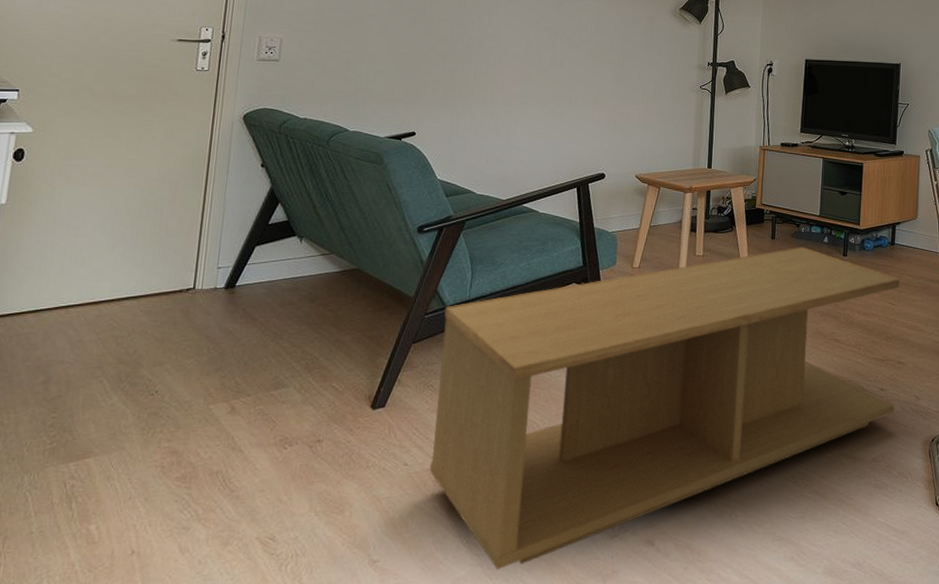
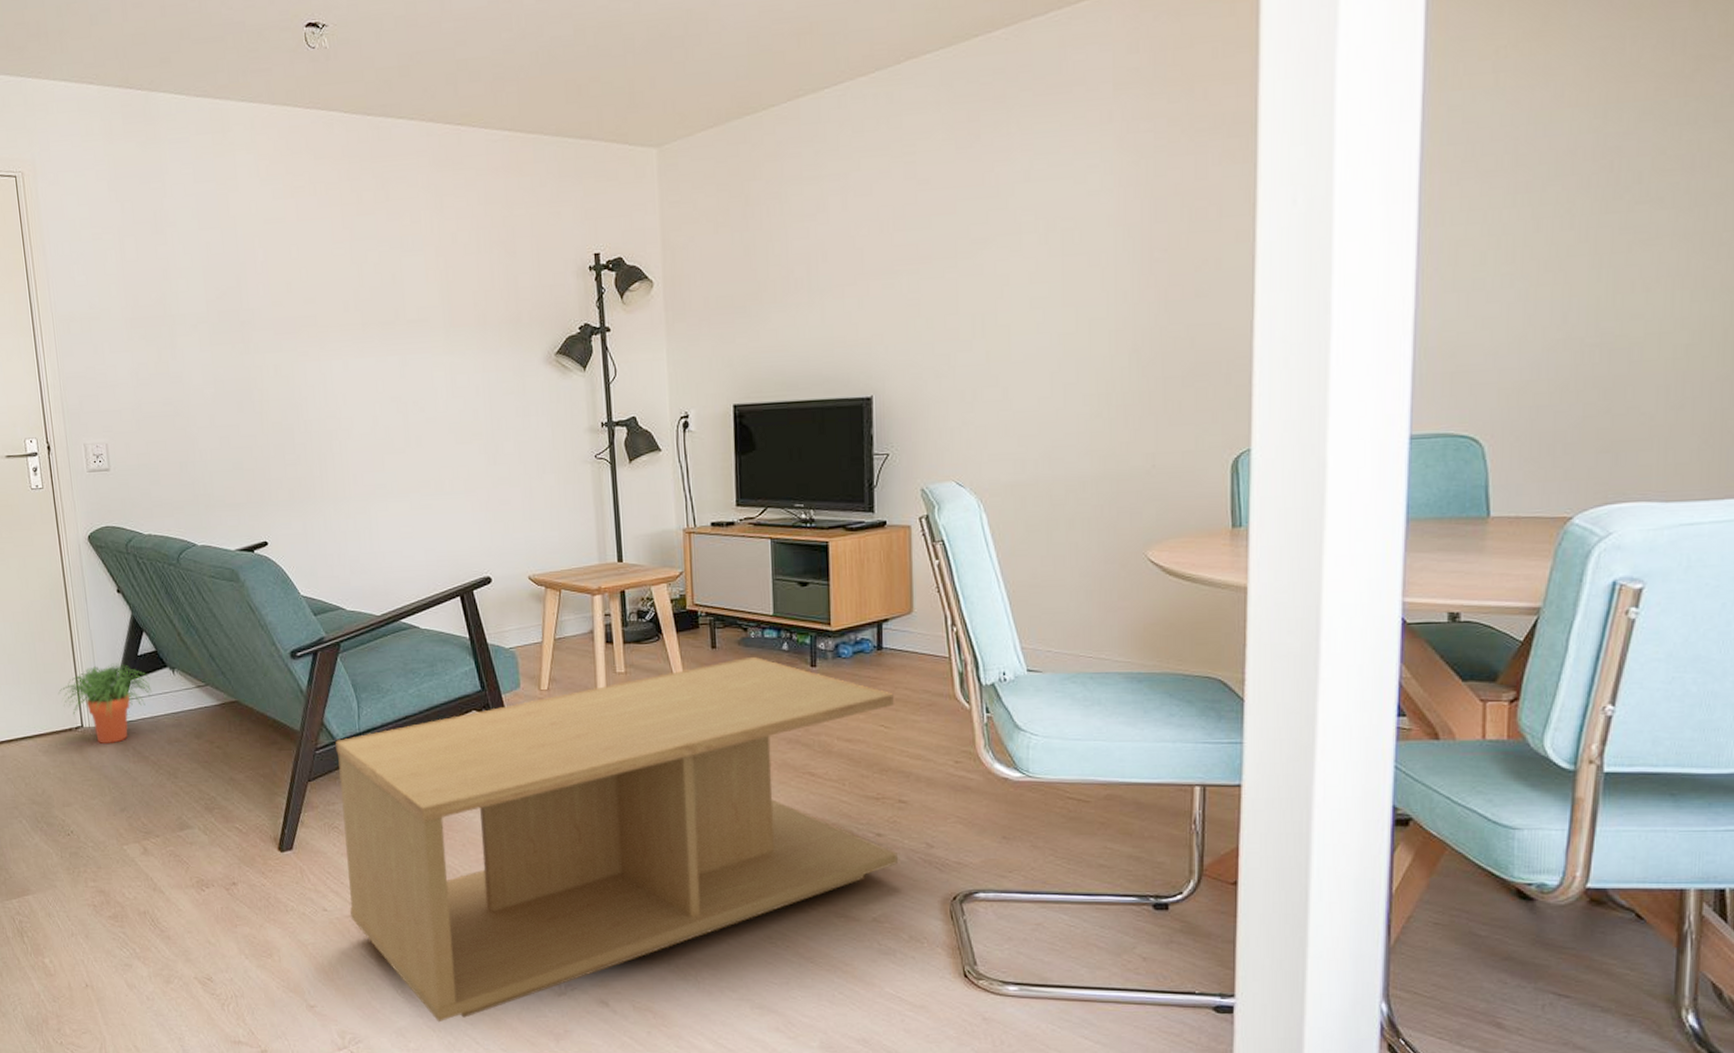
potted plant: none [175,230,276,305] -> present [58,663,152,743]

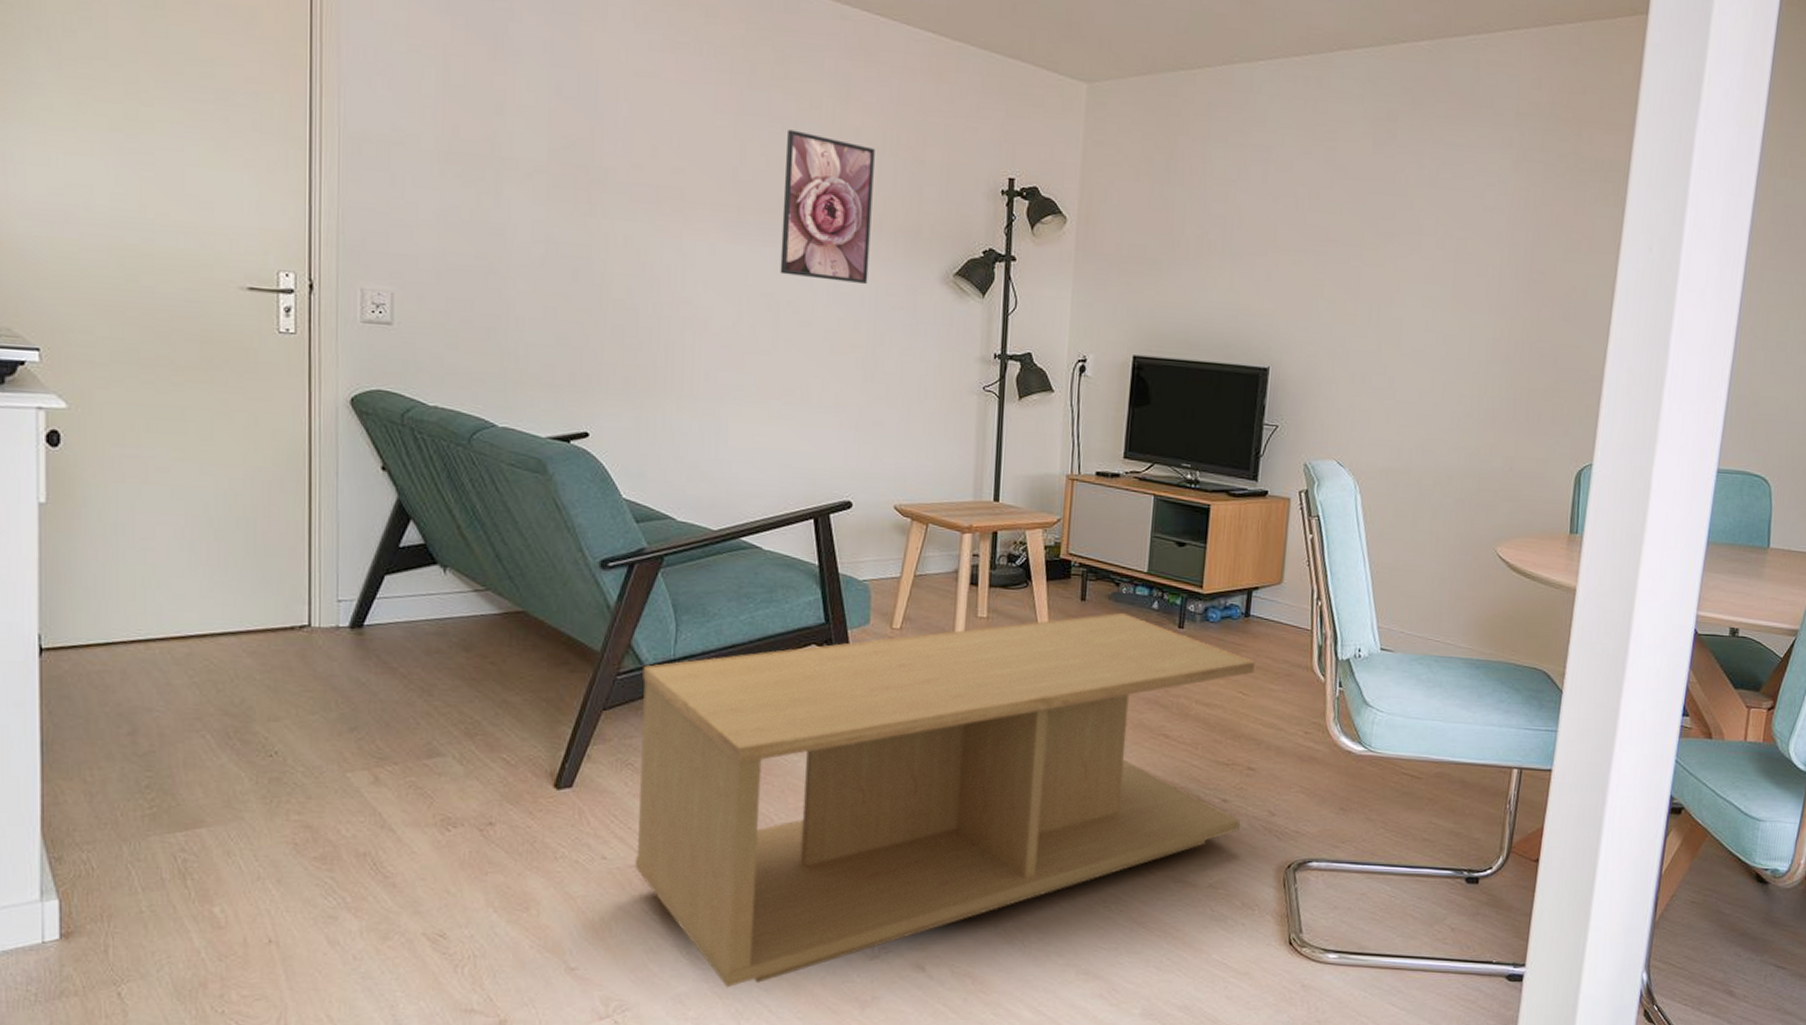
potted plant: present [58,663,152,743] -> none [280,553,412,649]
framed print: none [395,245,480,378] -> present [780,129,875,285]

